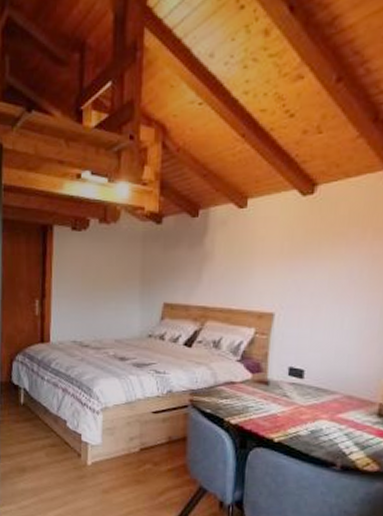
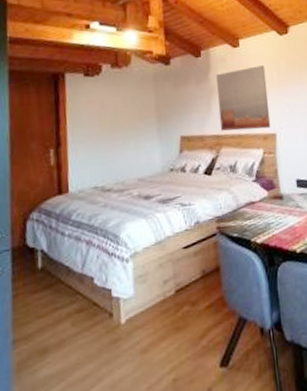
wall art: none [209,232,275,307] -> present [216,65,271,131]

